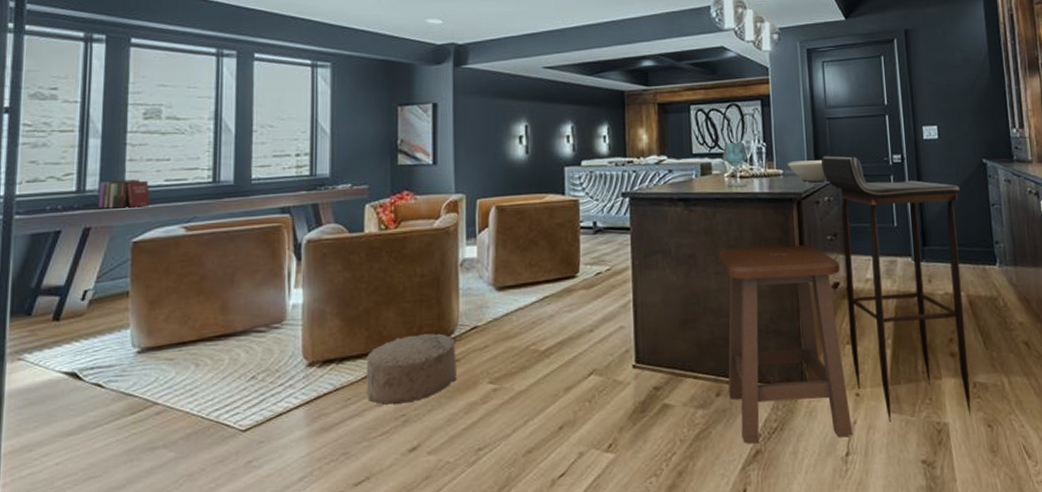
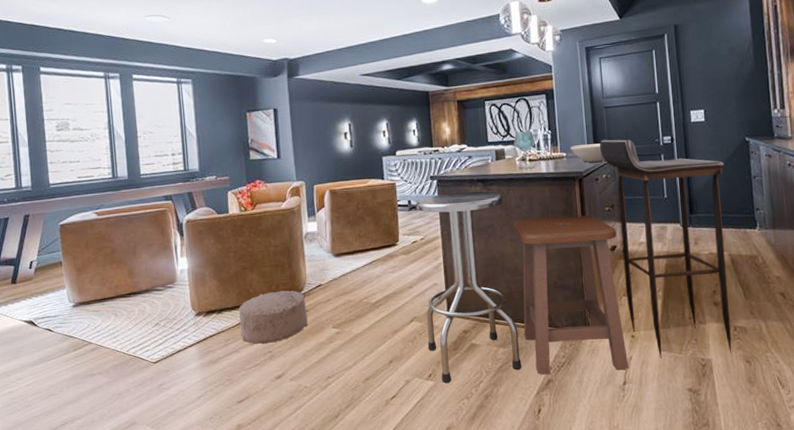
books: present [98,179,151,209] -> none [31,177,70,201]
bar stool: none [603,212,725,456] -> present [416,191,522,383]

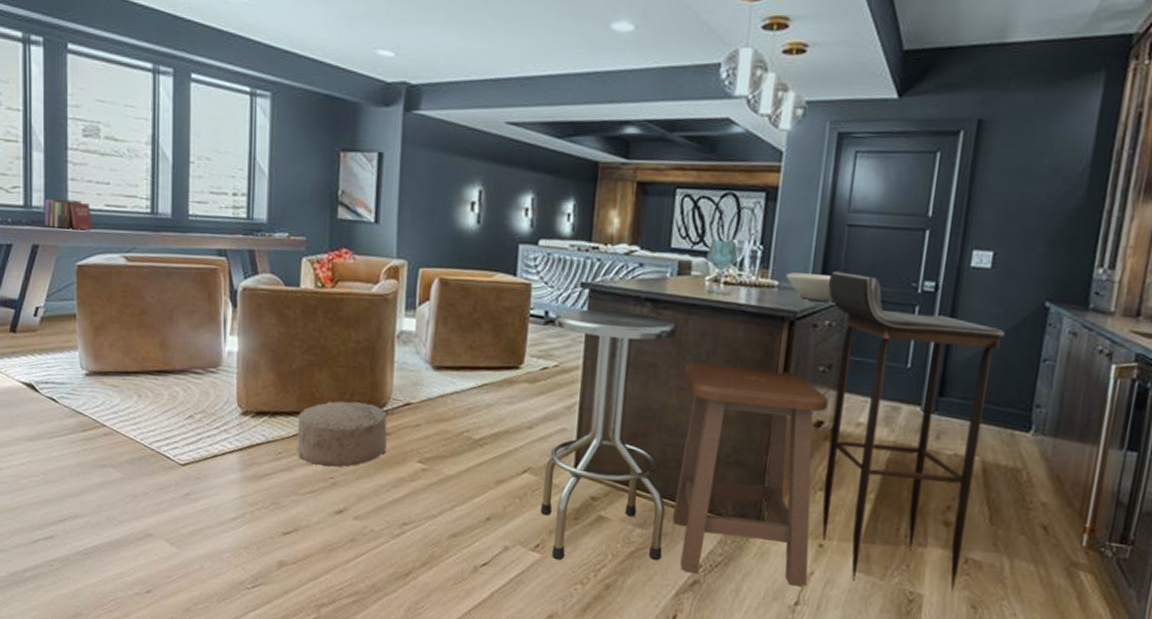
books: none [31,177,70,201] -> present [44,198,93,231]

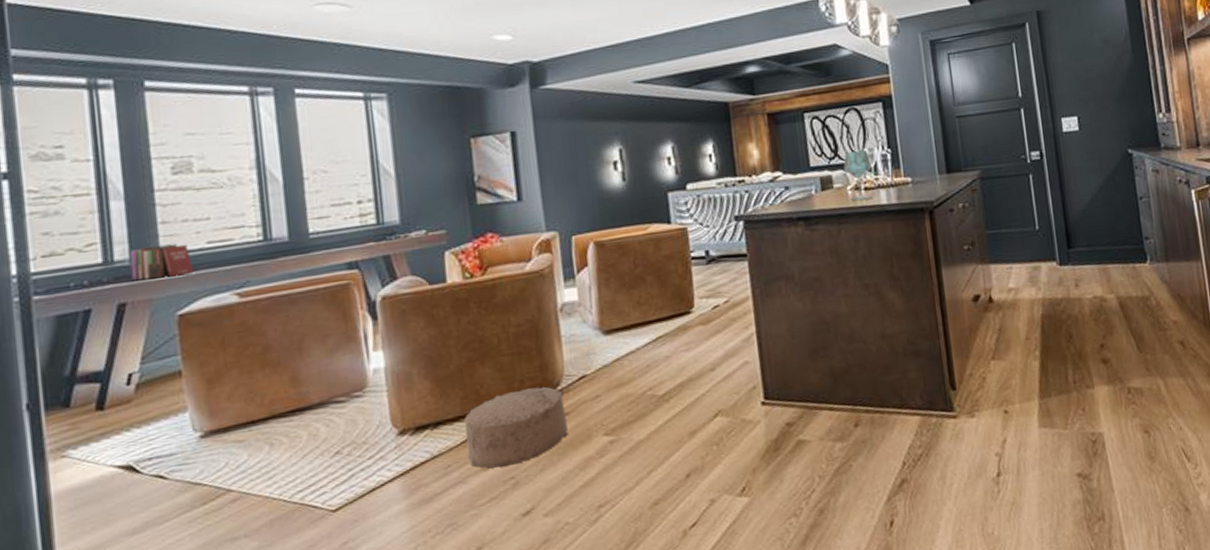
bar stool: present [540,309,678,560] -> none [716,233,867,498]
stool: present [672,363,829,586] -> none [847,257,1004,473]
bowl: present [786,272,832,301] -> none [916,163,960,189]
bar stool: present [822,271,1005,592] -> none [953,156,1127,437]

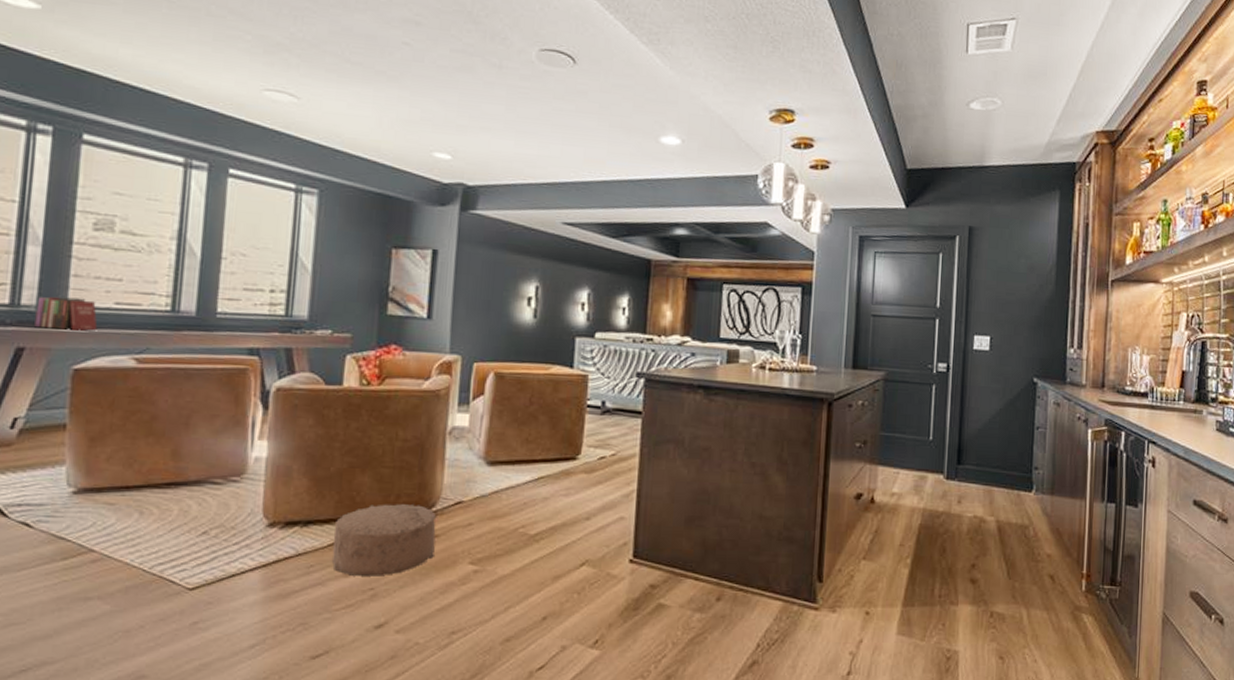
wine glass: present [843,150,872,201] -> none [752,330,780,381]

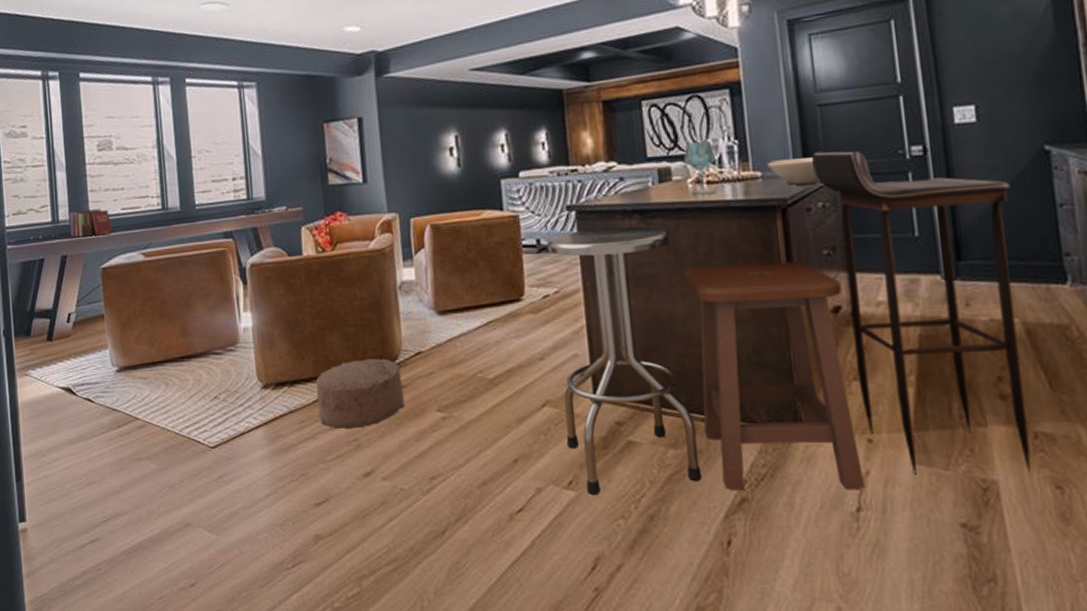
bar stool: none [599,398,729,654] -> present [547,226,702,494]
stool: none [729,445,866,655] -> present [685,260,866,490]
wine glass: none [752,330,780,381] -> present [684,141,715,196]
bowl: none [823,358,863,383] -> present [768,157,820,185]
bar stool: none [860,356,1005,645] -> present [812,150,1031,475]

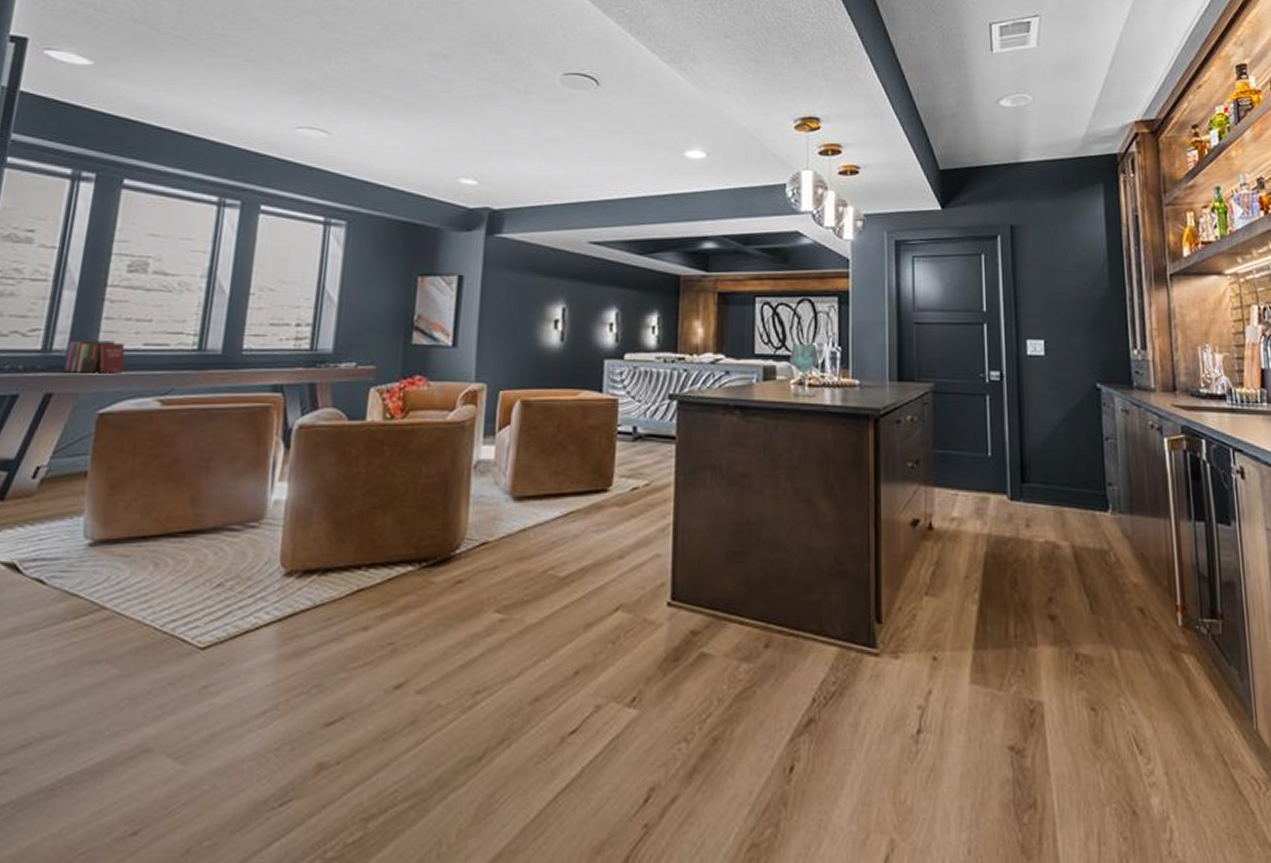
pouf: present [316,357,405,429] -> none [351,545,460,629]
bar stool: present [547,226,702,494] -> none [635,421,772,713]
stool: present [685,260,866,490] -> none [778,469,927,710]
bowl: present [768,157,820,185] -> none [866,371,910,397]
bar stool: present [812,150,1031,475] -> none [906,367,1072,695]

